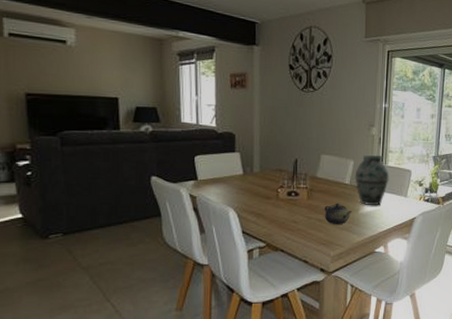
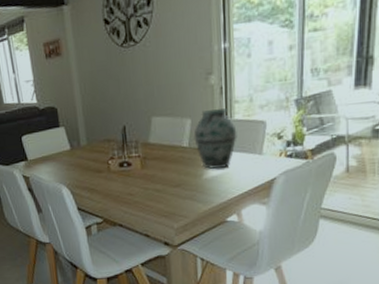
teapot: present [324,203,351,224] -> none [161,169,194,194]

